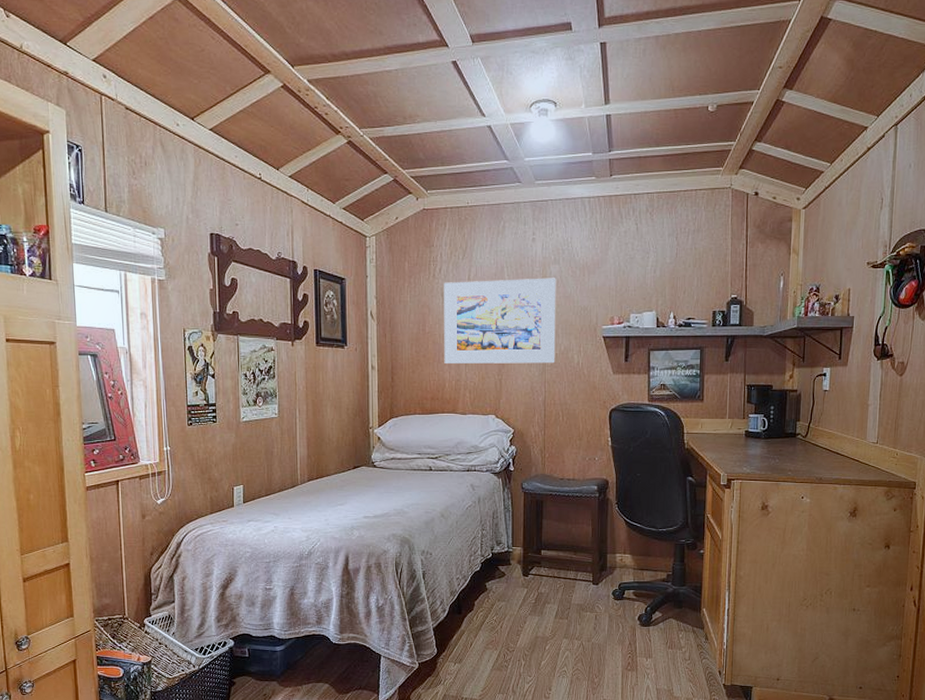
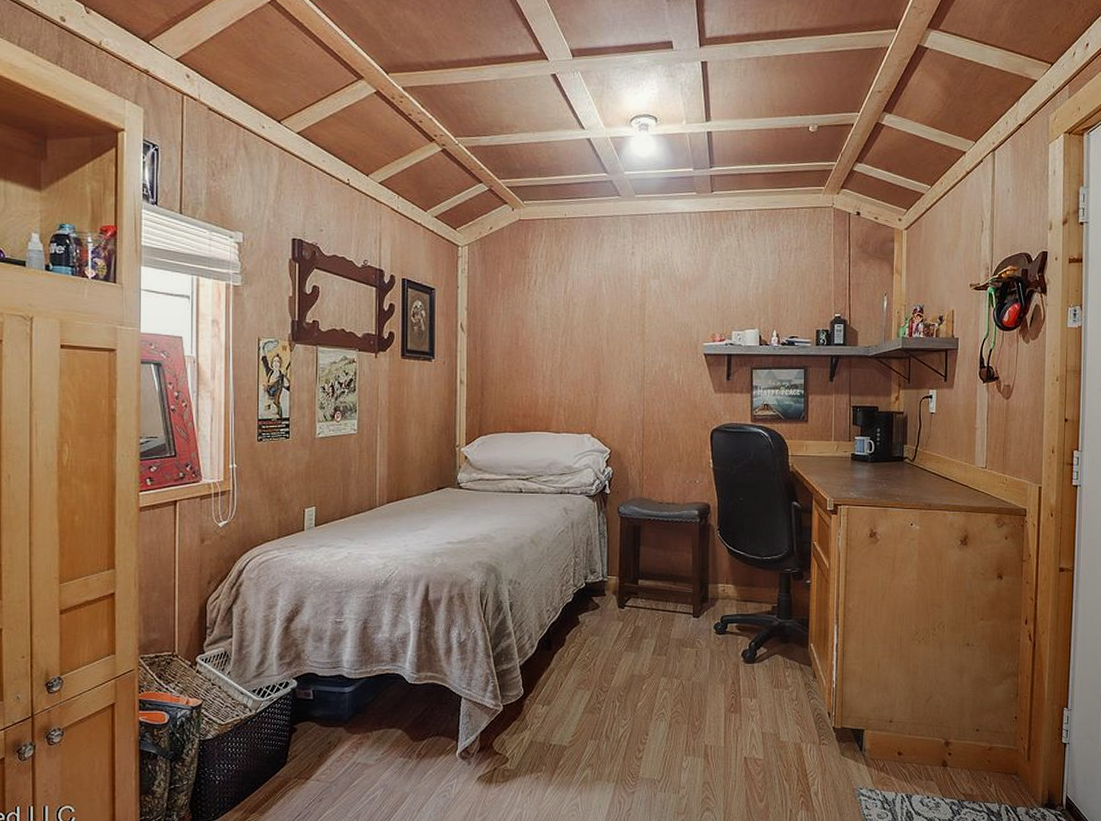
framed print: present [444,278,556,364] -> none [538,292,656,381]

